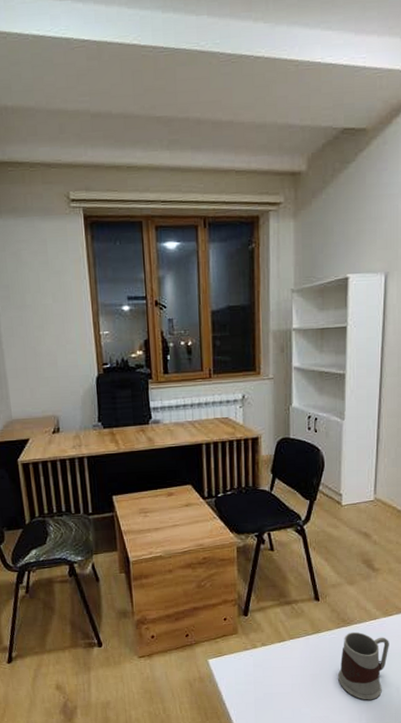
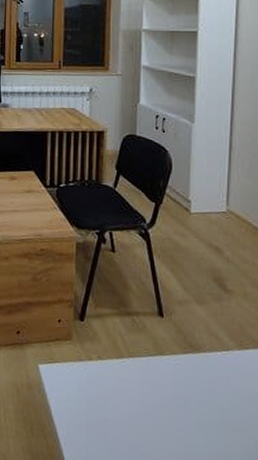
mug: present [338,631,389,700] -> none [184,360,245,452]

